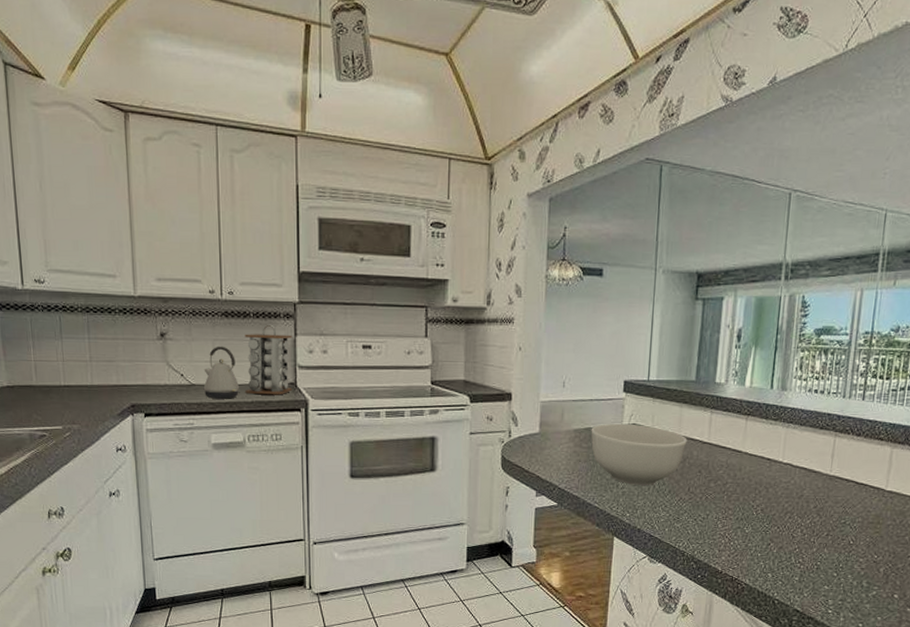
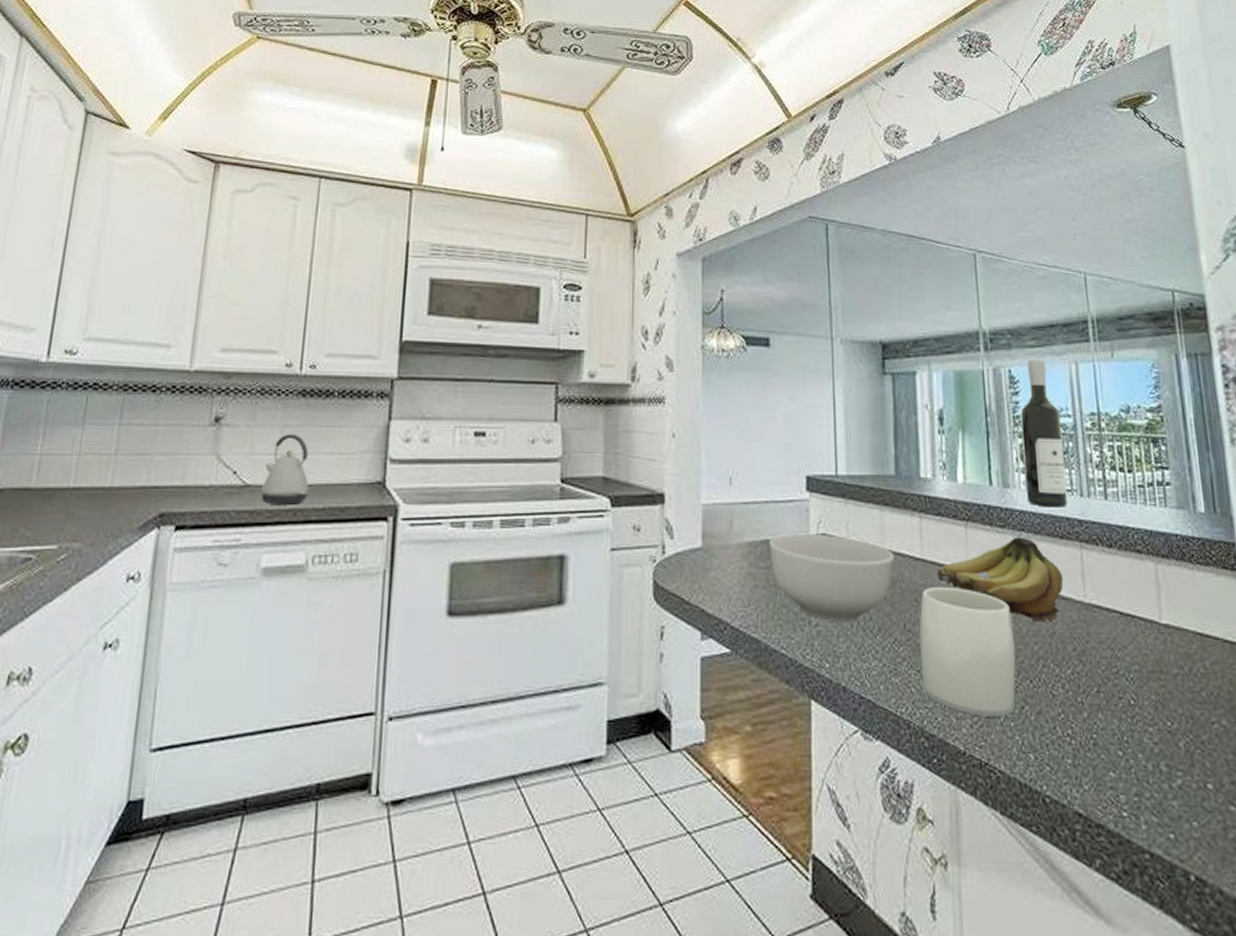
spice rack: present [245,324,292,395] -> none [316,405,385,499]
mug: none [696,462,772,550] -> present [918,586,1017,717]
fruit: none [718,427,817,488] -> present [937,536,1064,622]
bottle: none [799,287,840,406] -> present [1020,359,1068,507]

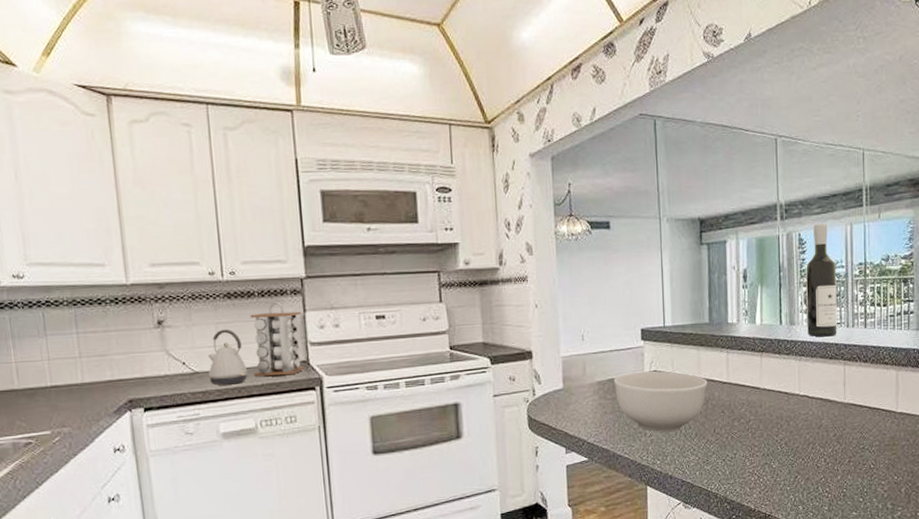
spice rack: none [316,405,385,499] -> present [250,302,304,377]
mug: present [918,586,1017,717] -> none [724,400,794,486]
fruit: present [937,536,1064,622] -> none [739,360,830,419]

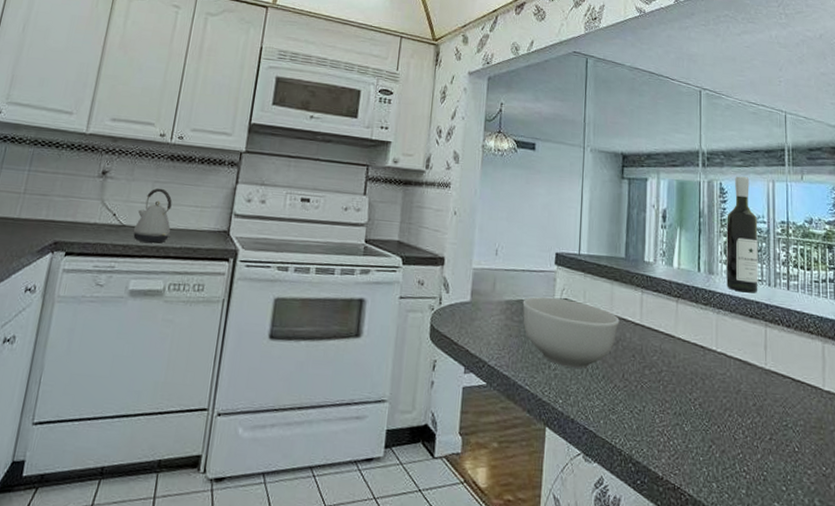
spice rack: present [250,302,304,377] -> none [175,170,233,243]

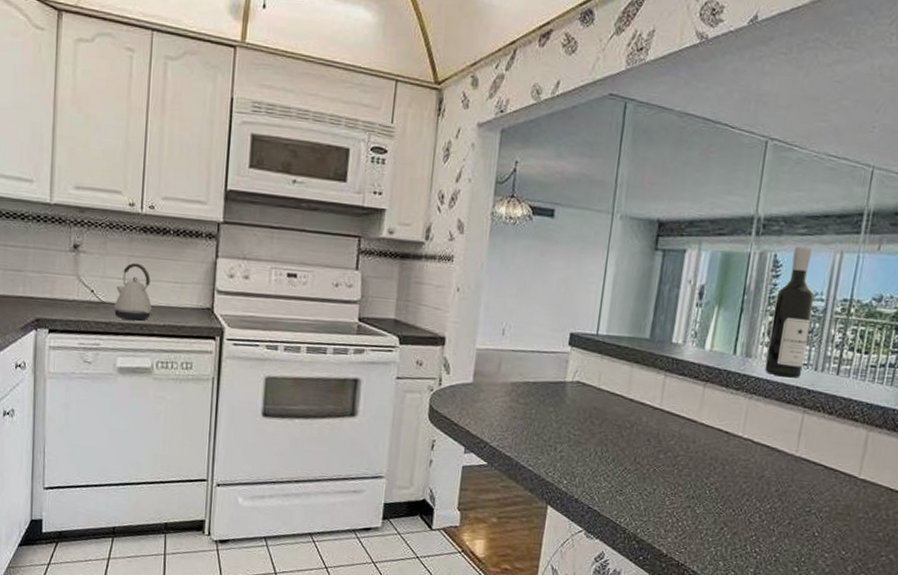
bowl: present [522,296,619,369] -> none [529,379,637,451]

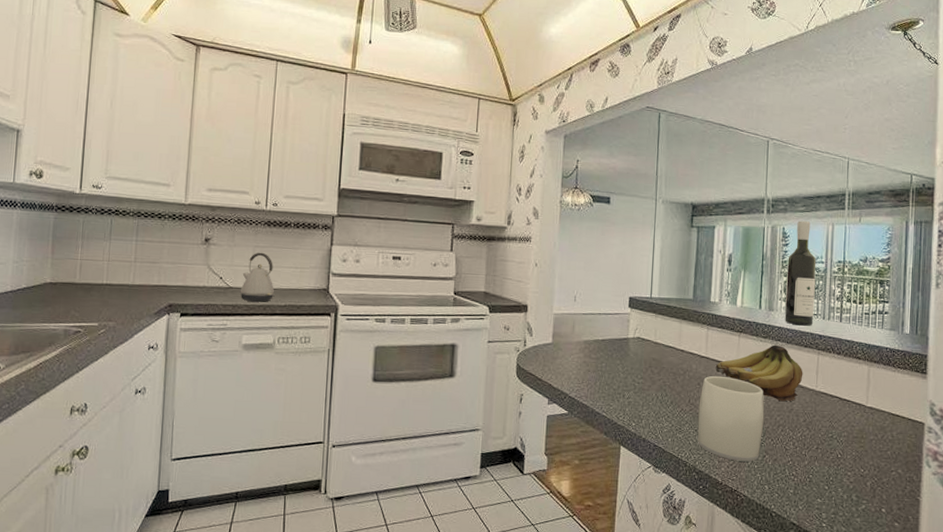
mug: none [641,431,729,534] -> present [697,375,765,462]
fruit: none [670,398,782,467] -> present [715,344,803,402]

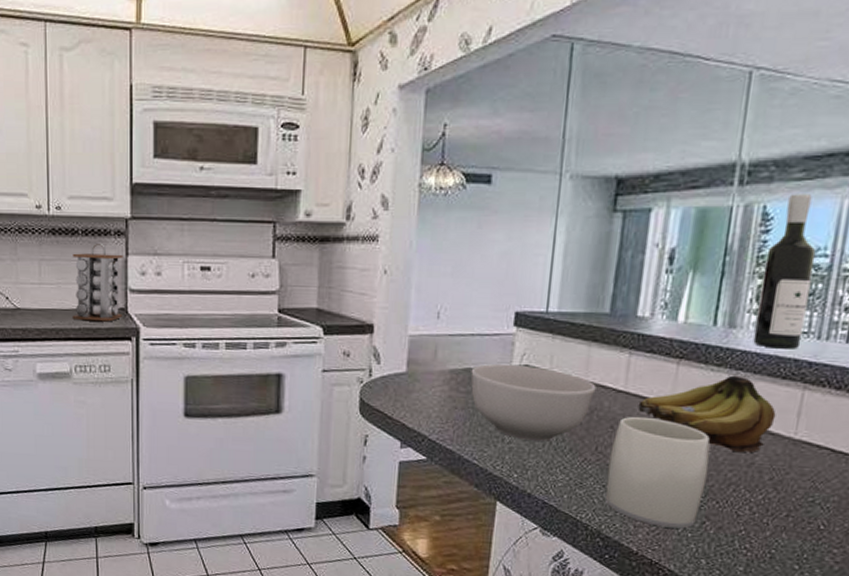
kettle: present [240,252,275,302] -> none [29,266,67,325]
spice rack: none [279,234,328,300] -> present [72,242,123,322]
bowl: none [599,336,687,396] -> present [471,363,596,441]

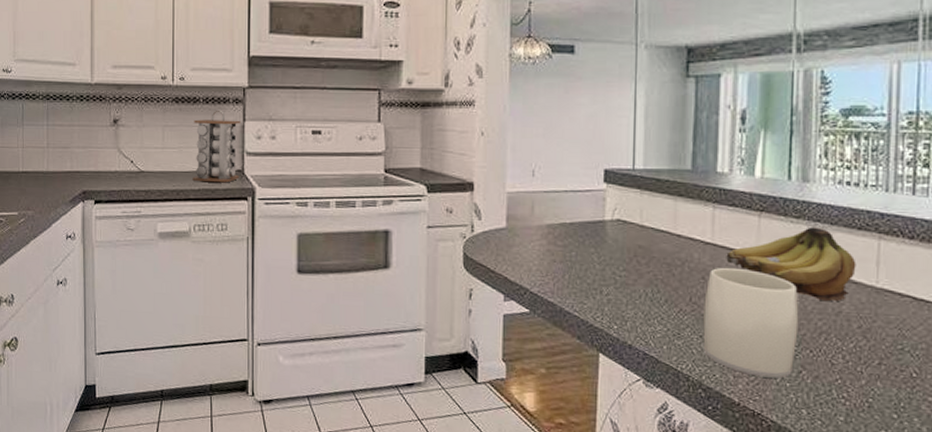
bowl: present [471,363,596,441] -> none [567,218,685,293]
bottle: present [753,194,816,349] -> none [827,60,874,201]

